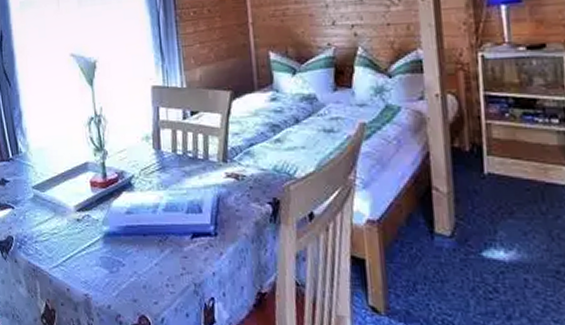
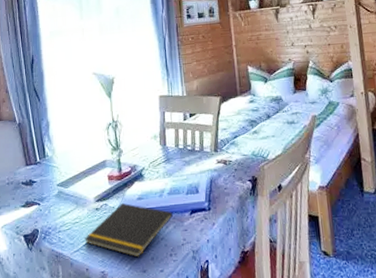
notepad: none [65,215,169,283] -> present [85,202,173,258]

